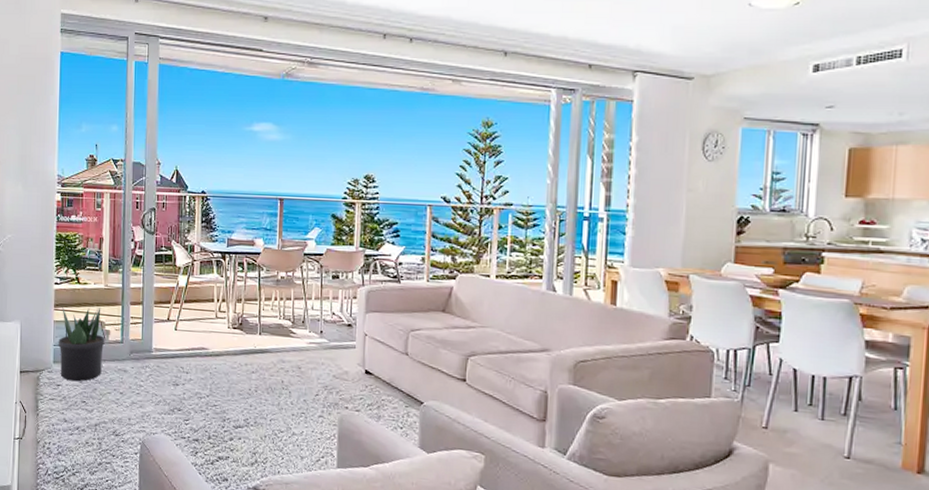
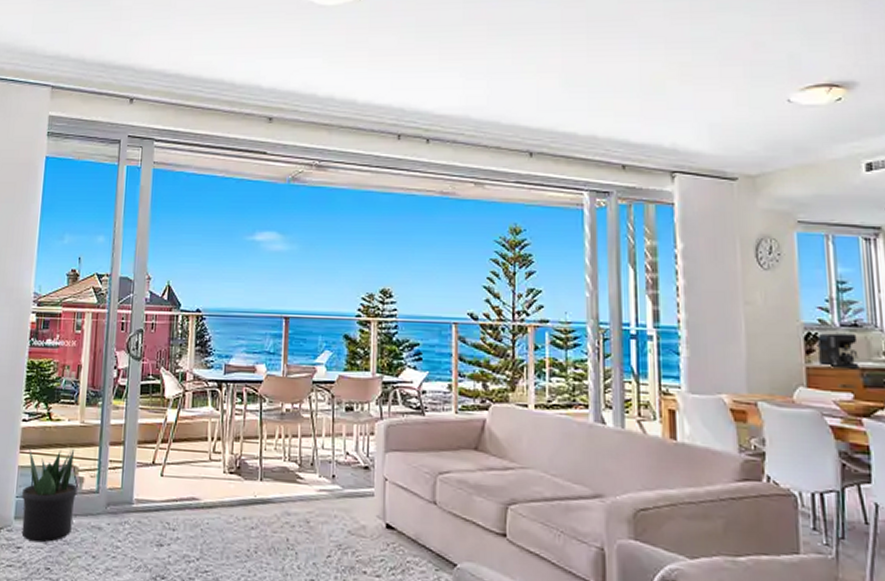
coffee maker: none [748,217,784,248] -> present [818,333,860,369]

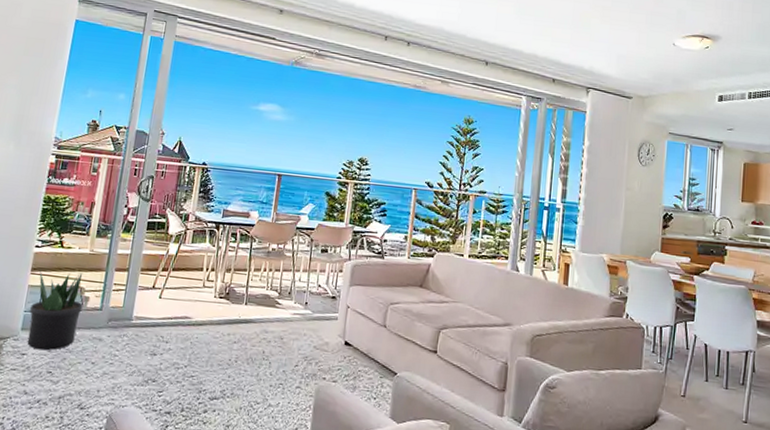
coffee maker: present [818,333,860,369] -> none [671,214,698,241]

